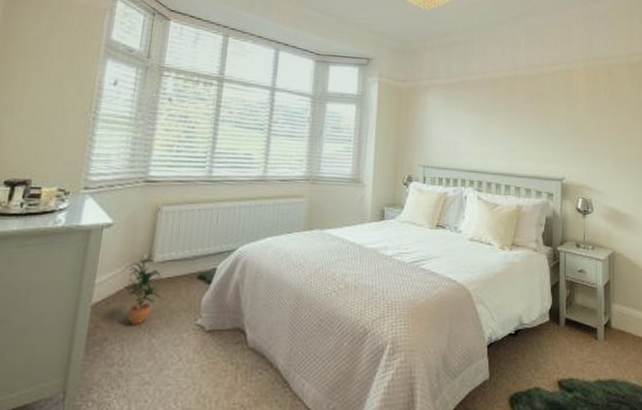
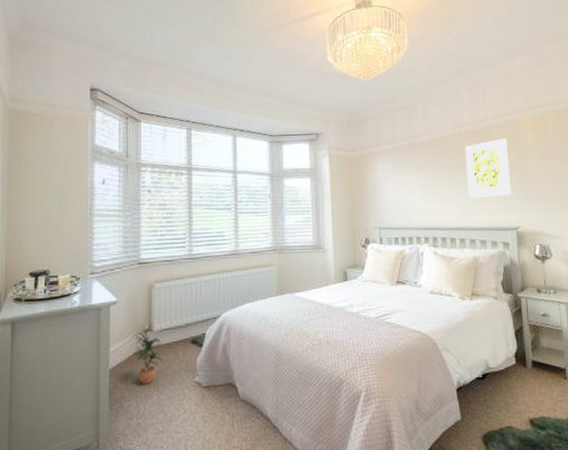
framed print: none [518,86,560,145] -> present [465,138,512,198]

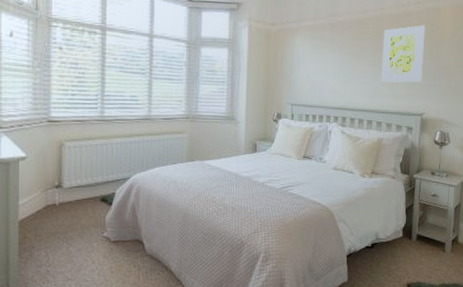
potted plant: present [132,330,164,385] -> none [42,186,74,236]

